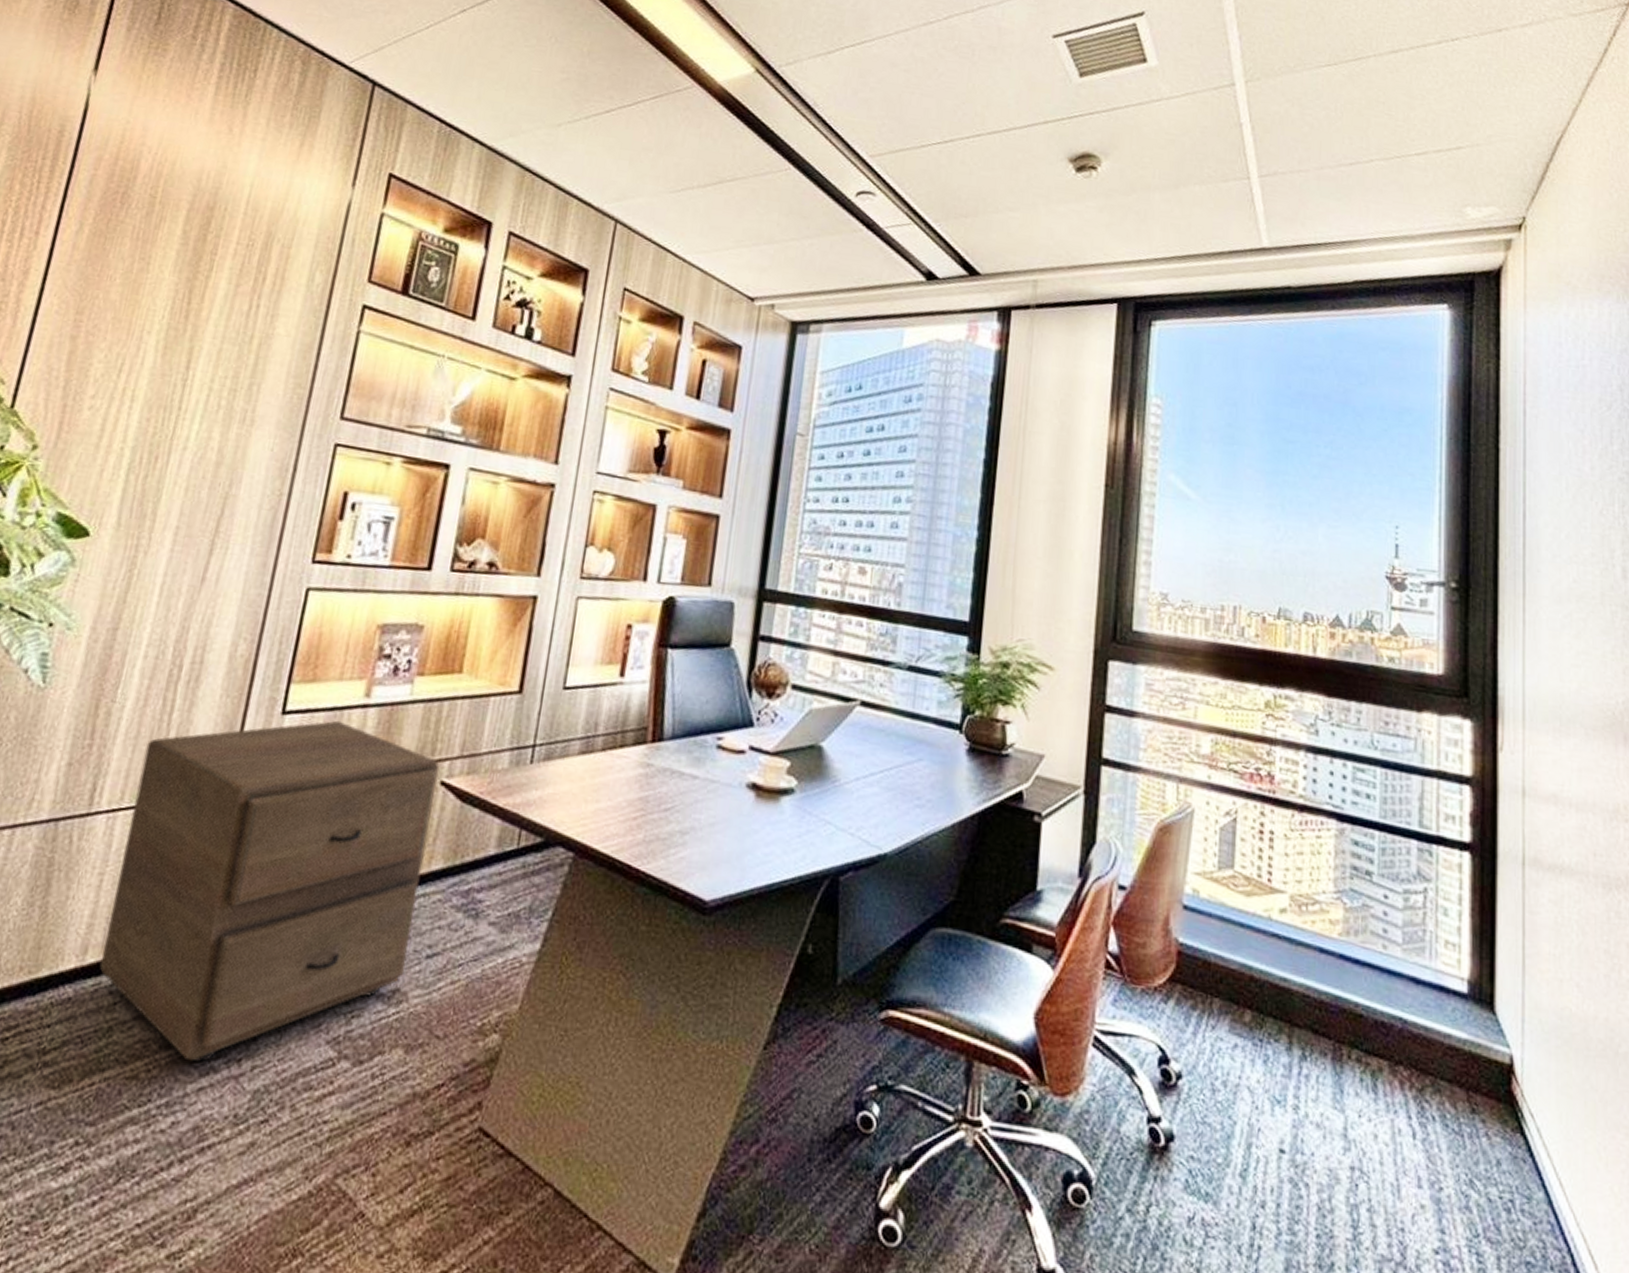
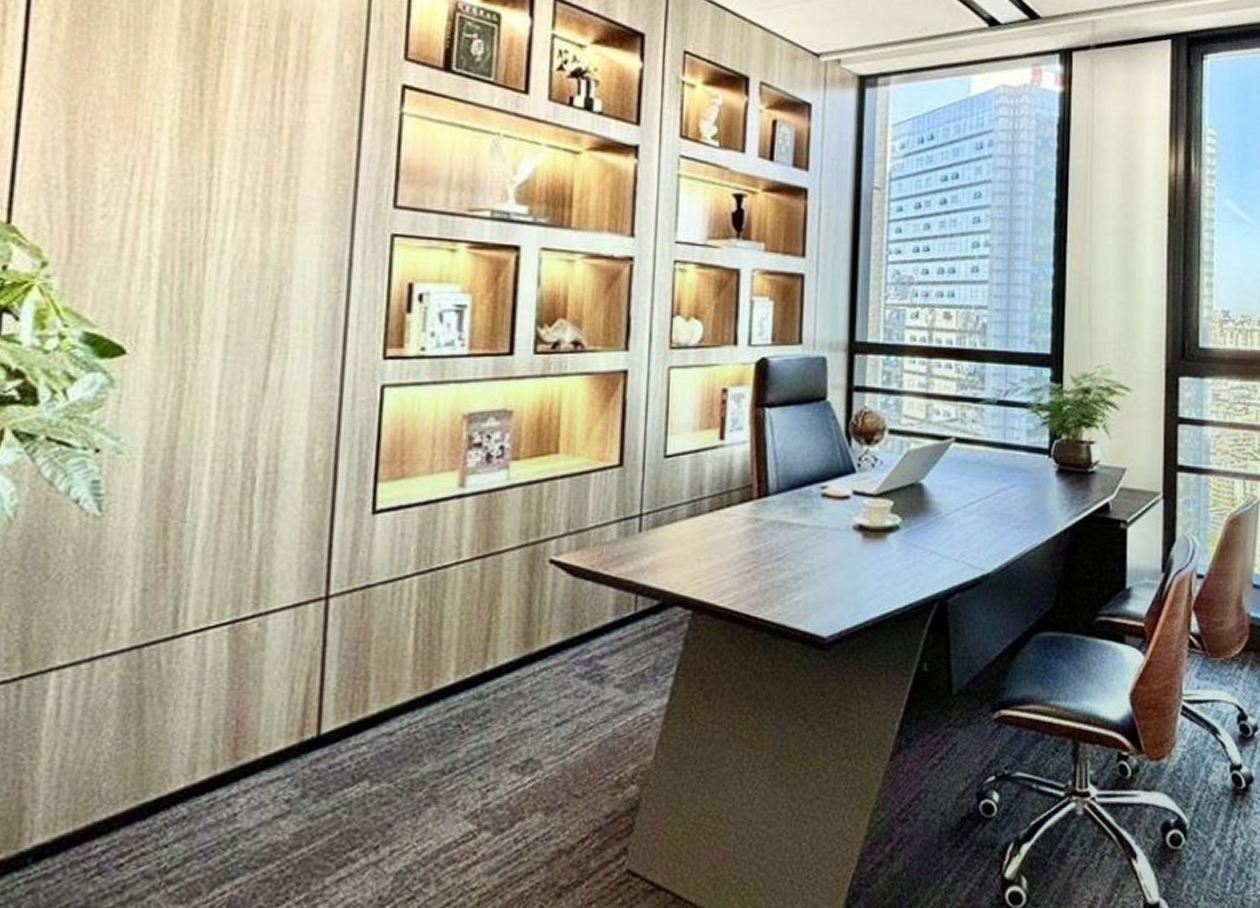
filing cabinet: present [99,720,439,1063] -> none [212,513,545,856]

